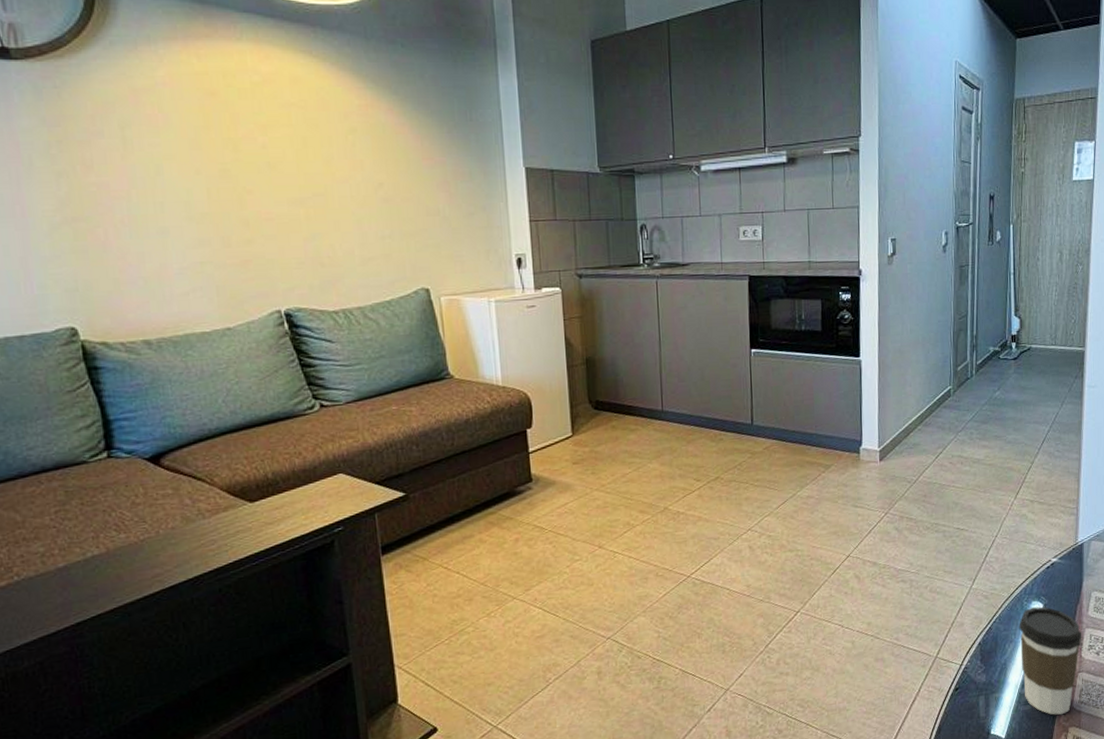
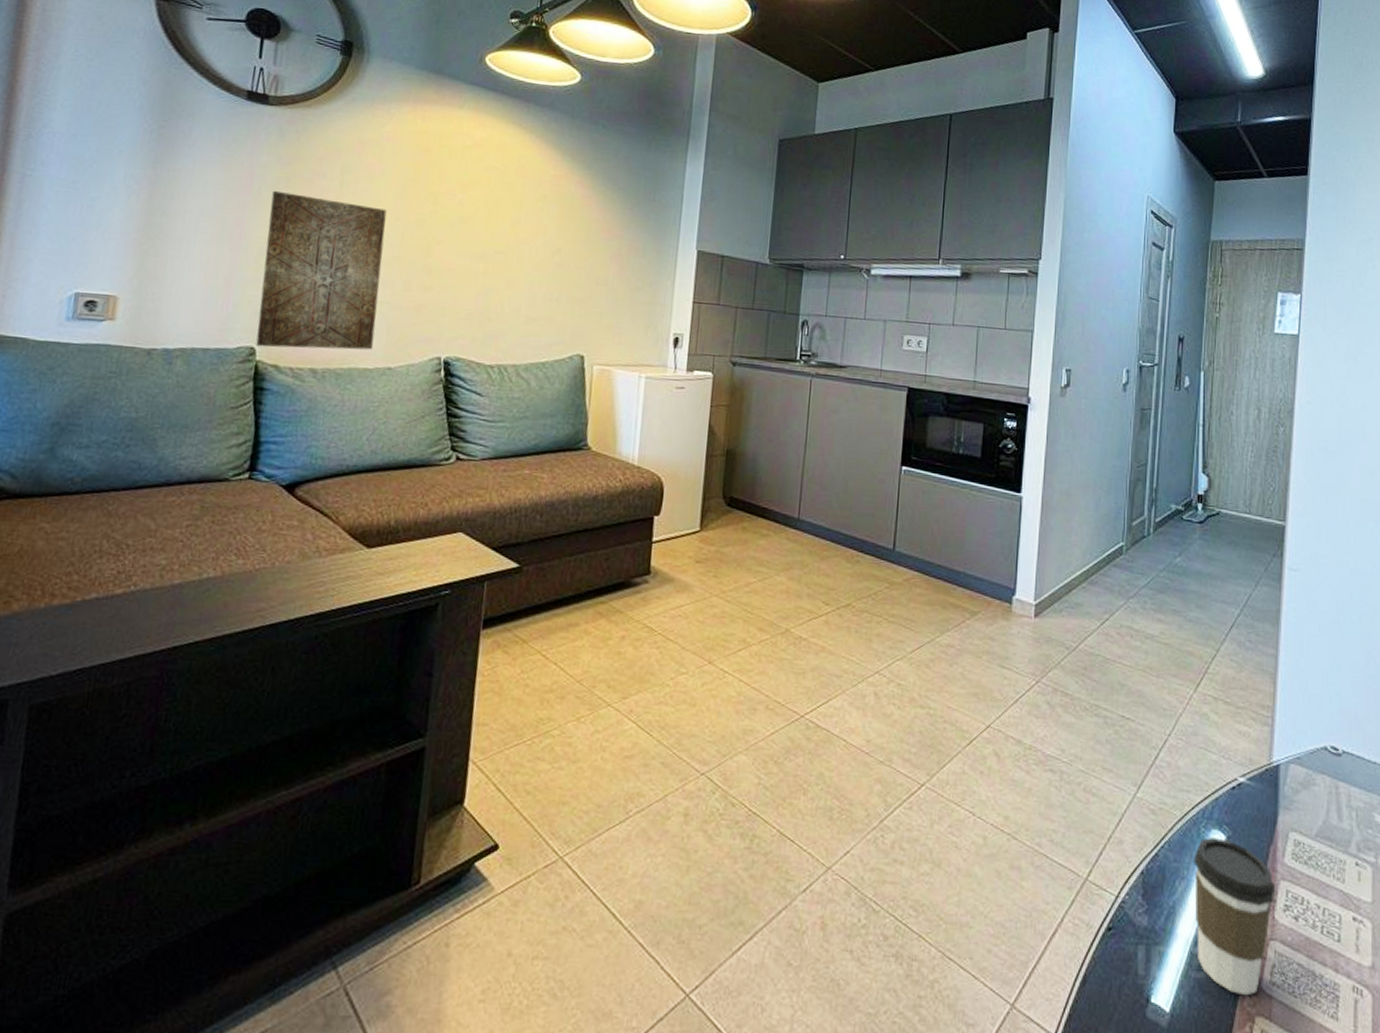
wall art: none [46,156,205,326] -> present [256,190,387,350]

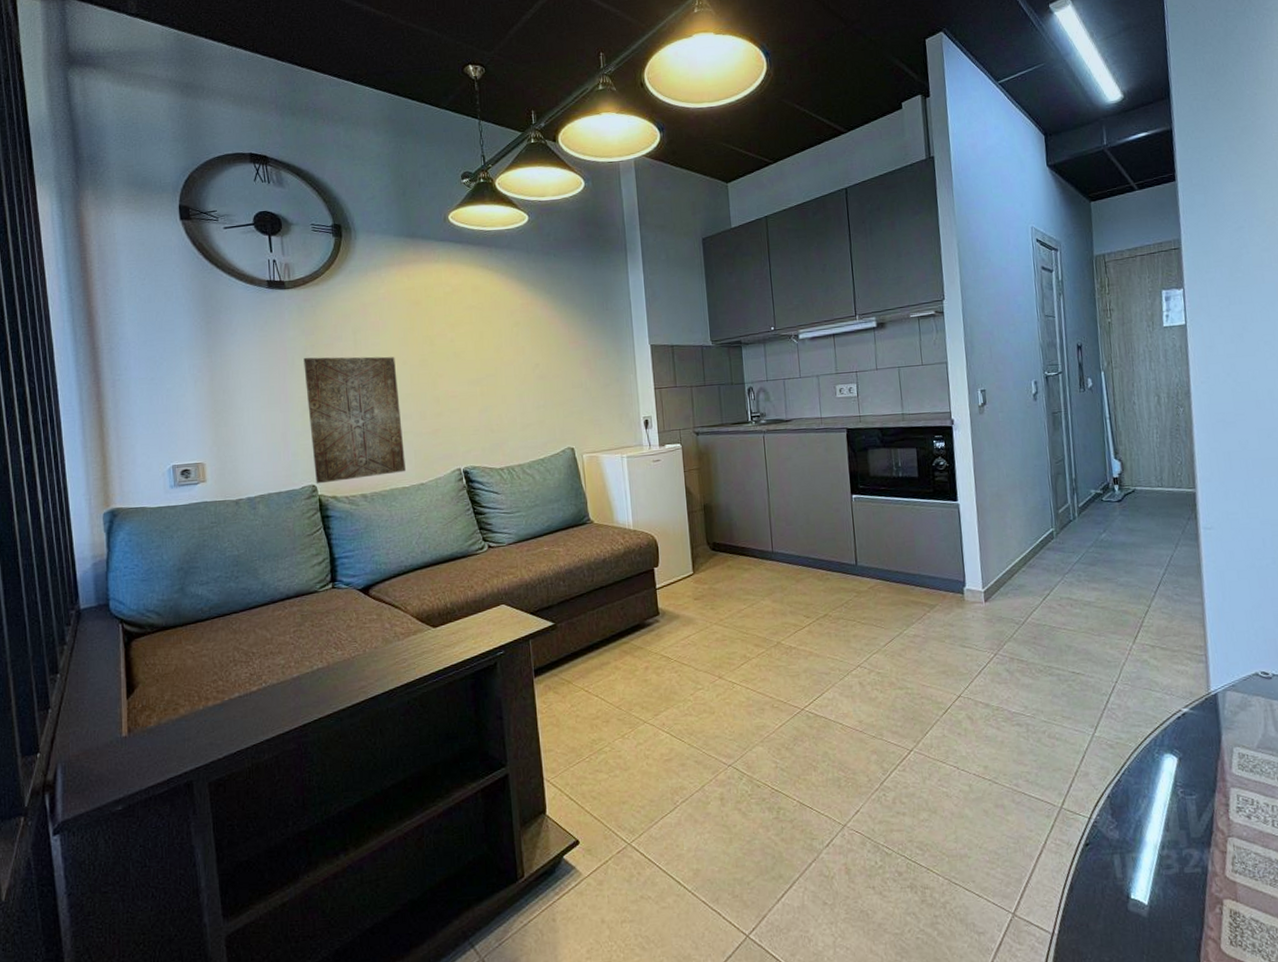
coffee cup: present [1193,837,1276,996] -> none [1151,760,1228,884]

